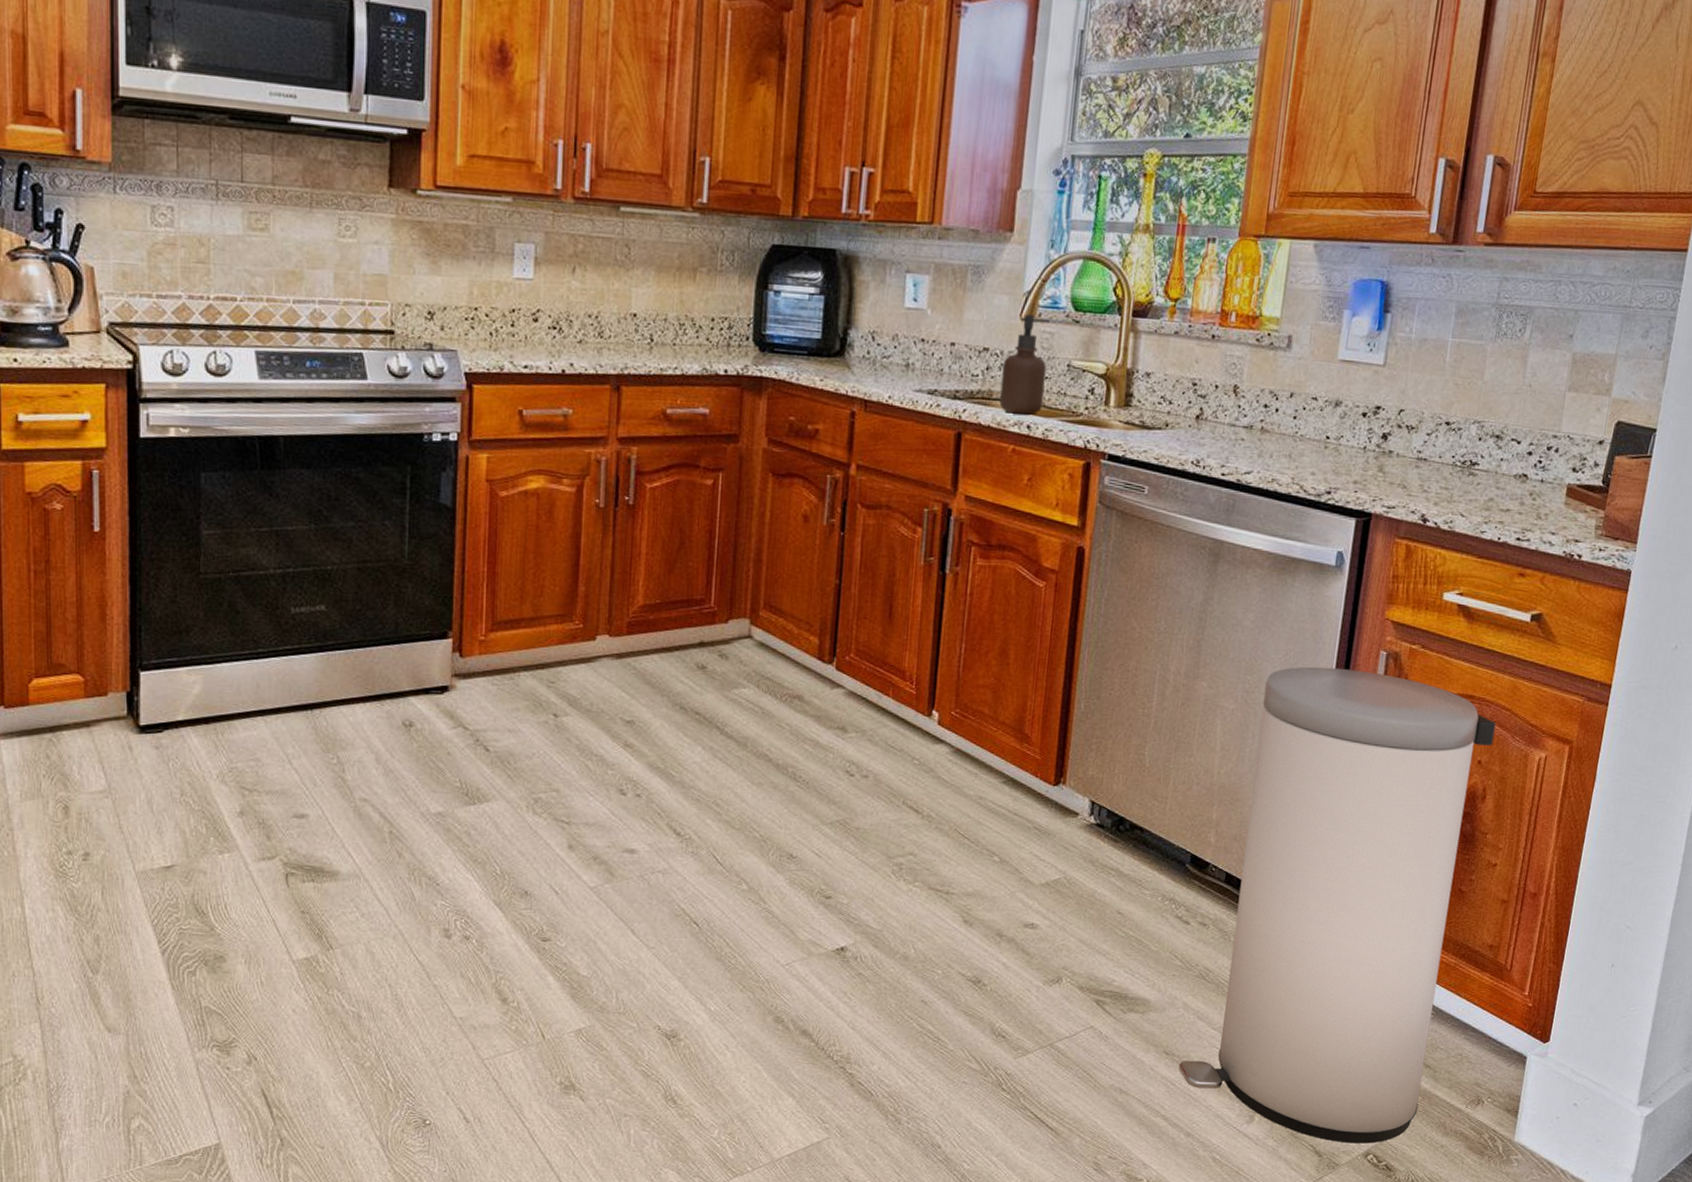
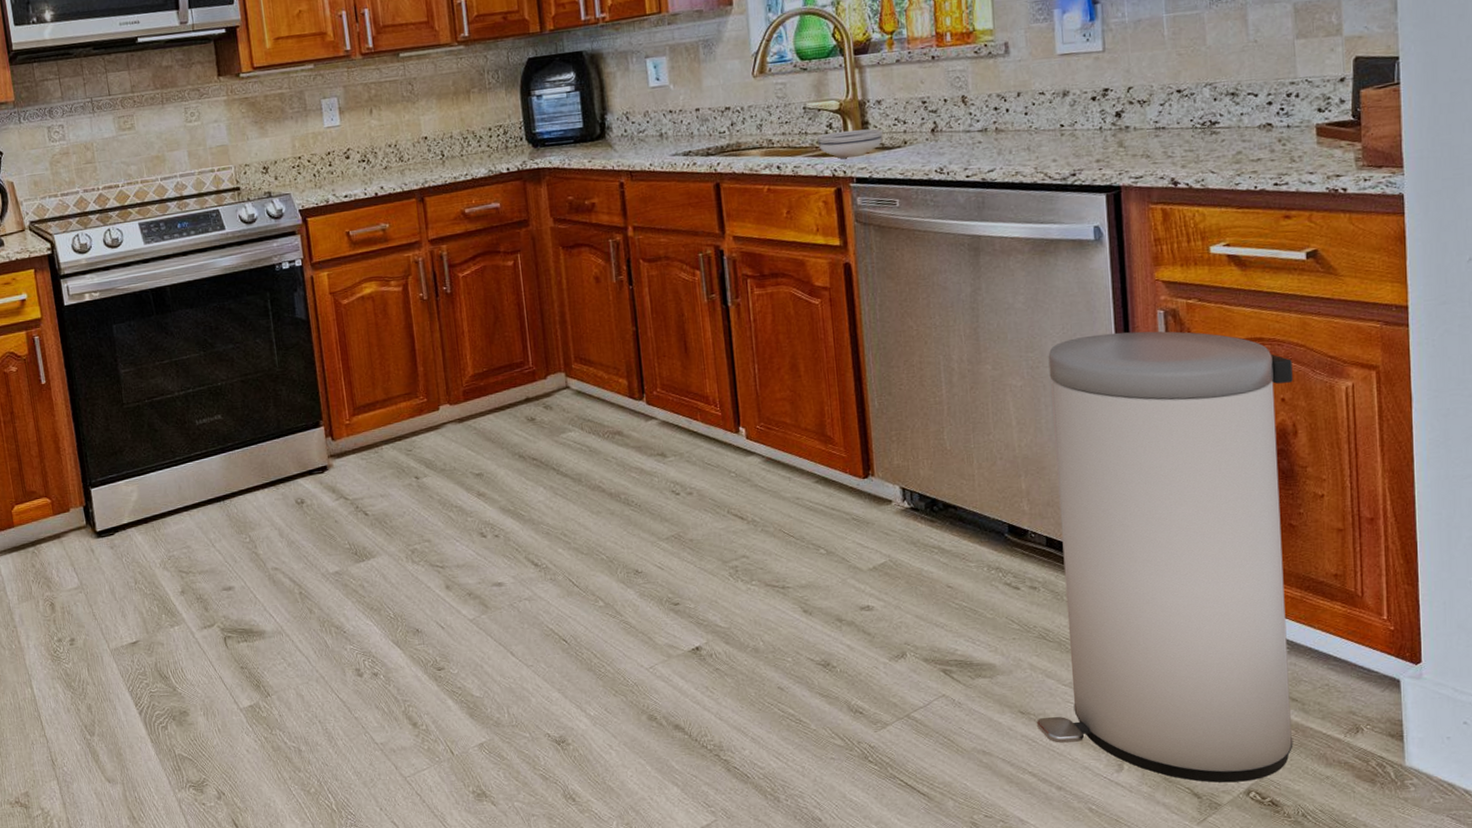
soap dispenser: present [999,314,1050,415] -> none [745,71,788,159]
bowl: none [1075,398,1146,432] -> present [817,128,883,159]

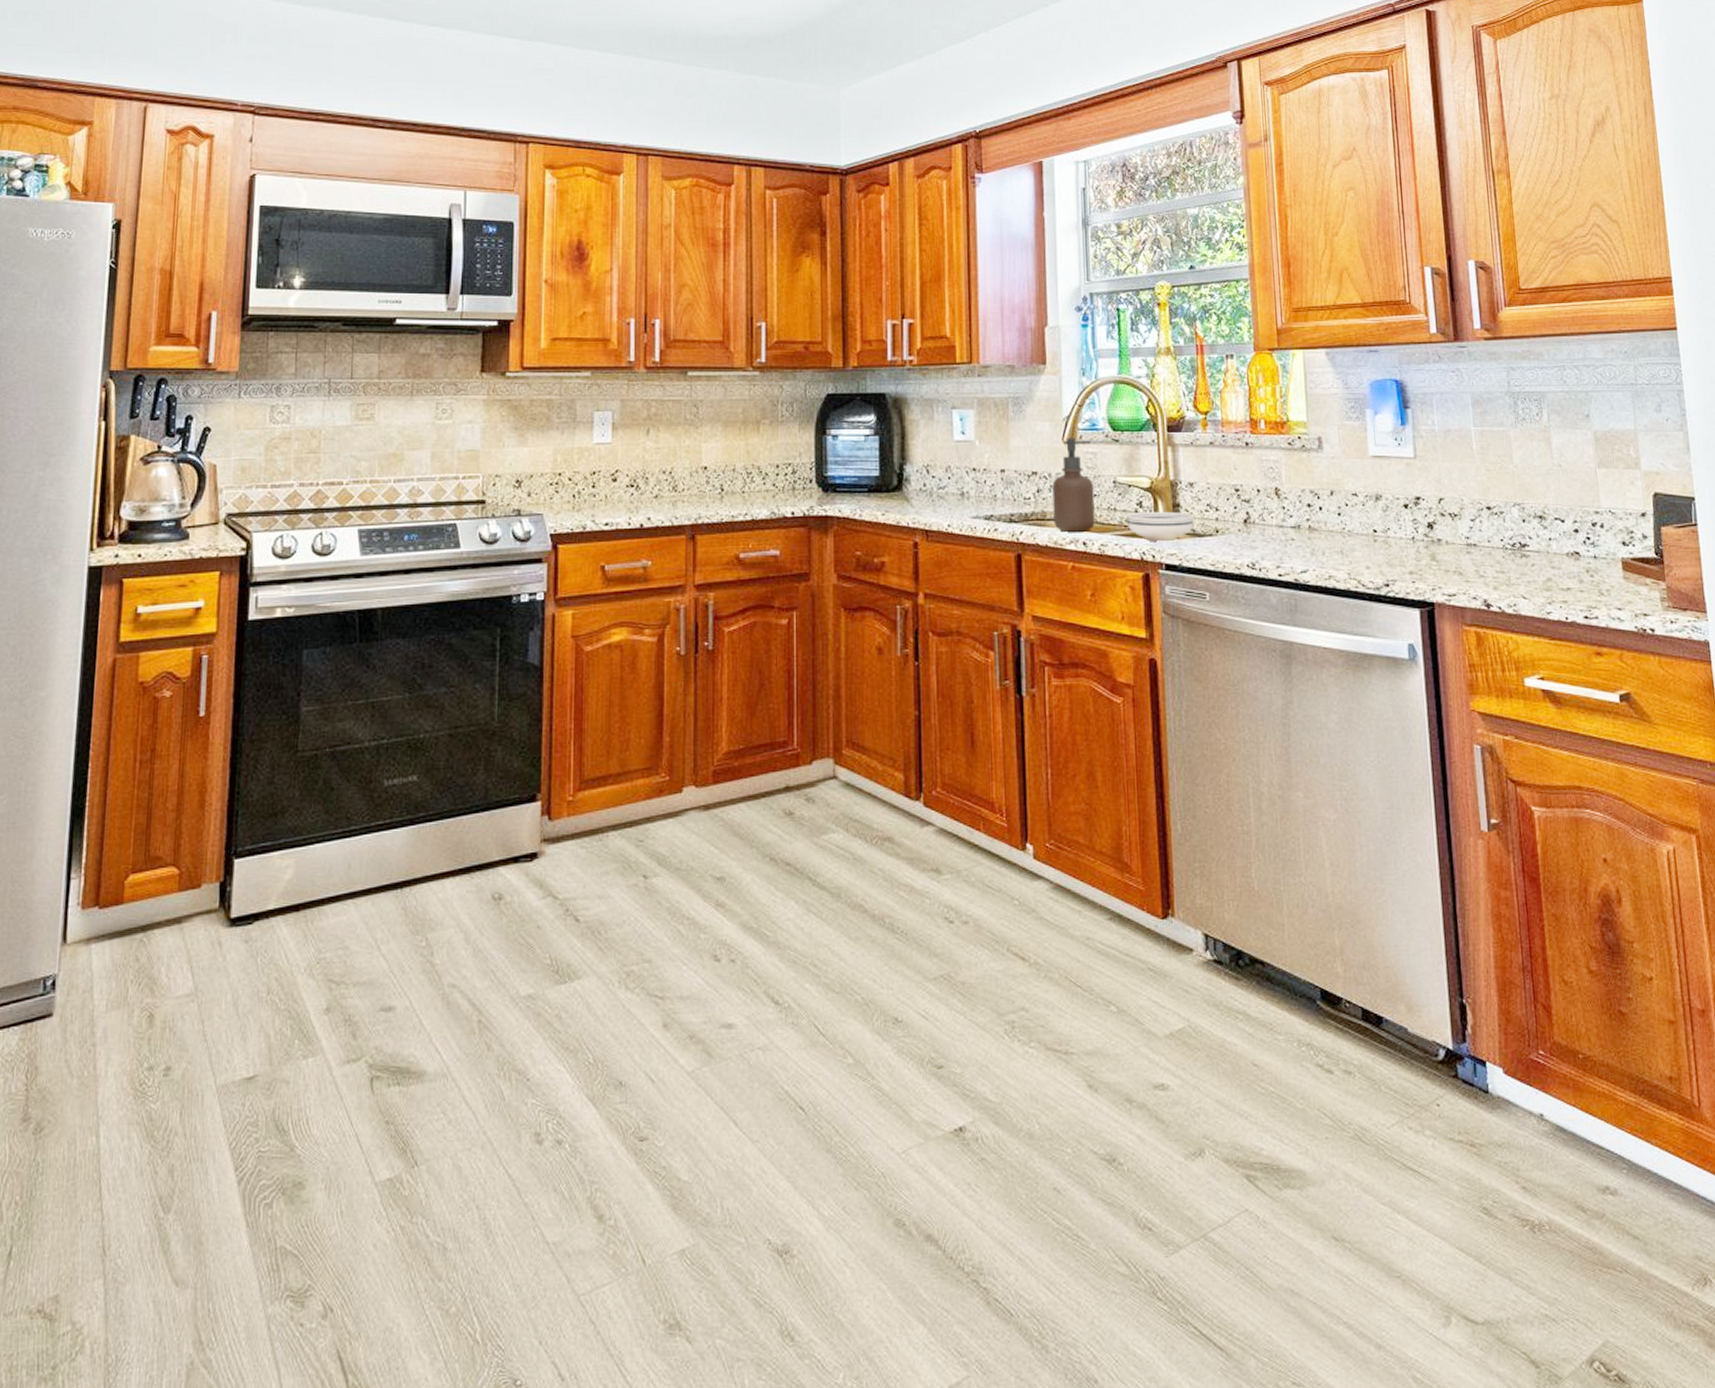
soap dispenser: none [745,71,788,159] -> present [1052,437,1095,532]
pedal bin: present [1036,331,1293,783] -> none [1351,766,1638,1348]

